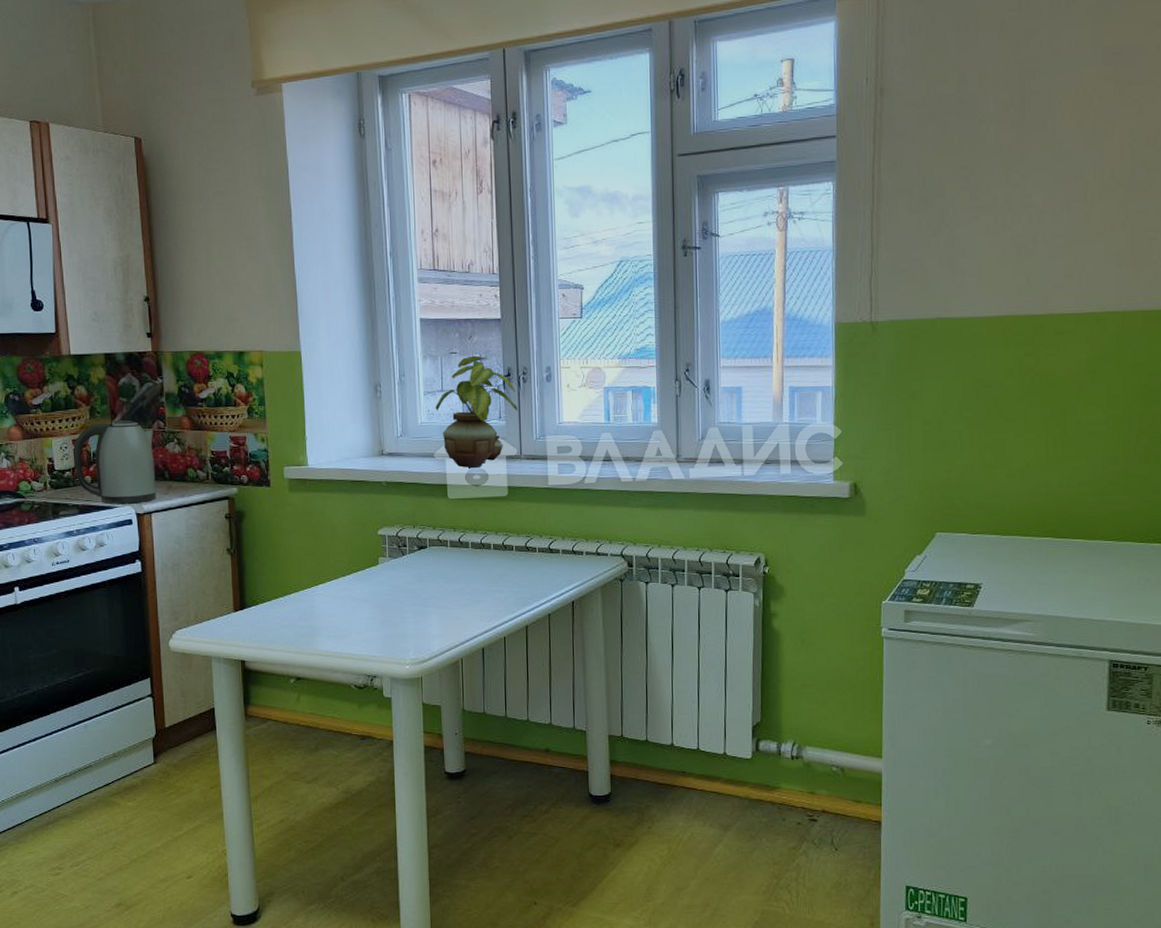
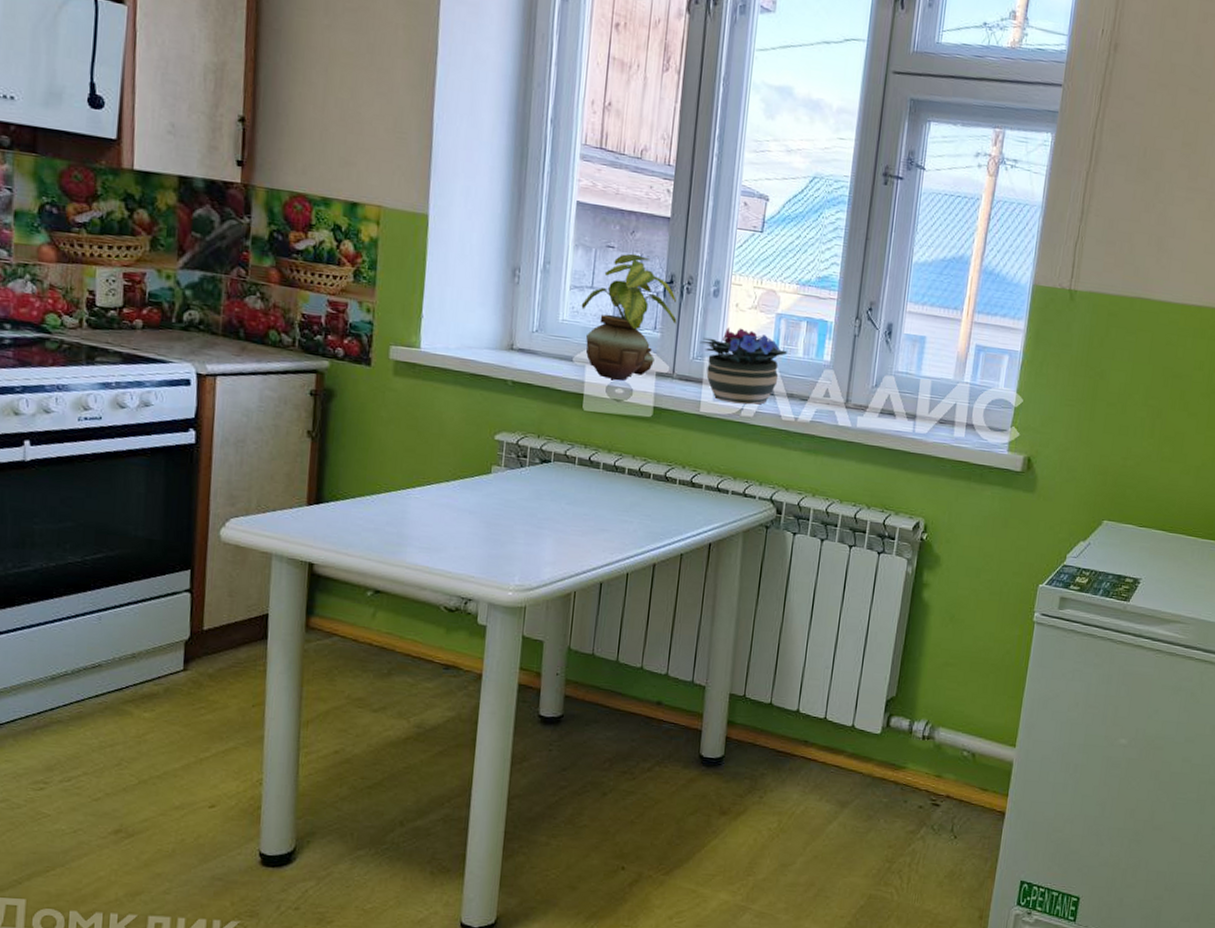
kettle: present [73,420,156,504] -> none [122,258,231,362]
potted flower: none [540,405,619,473] -> present [700,326,788,405]

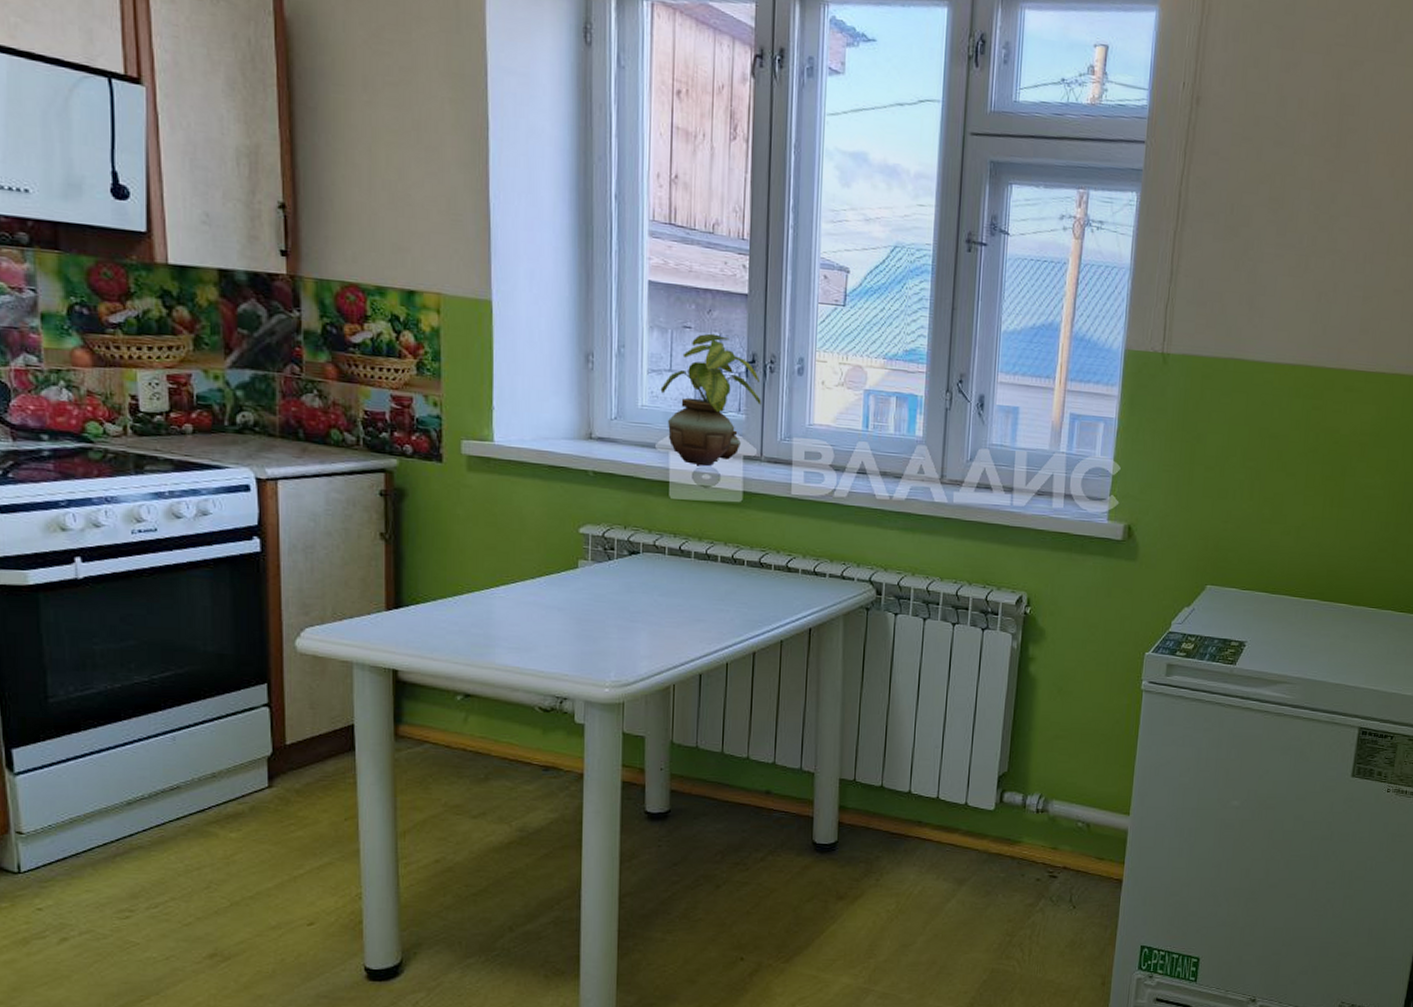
potted flower: present [700,326,788,405] -> none [787,405,879,485]

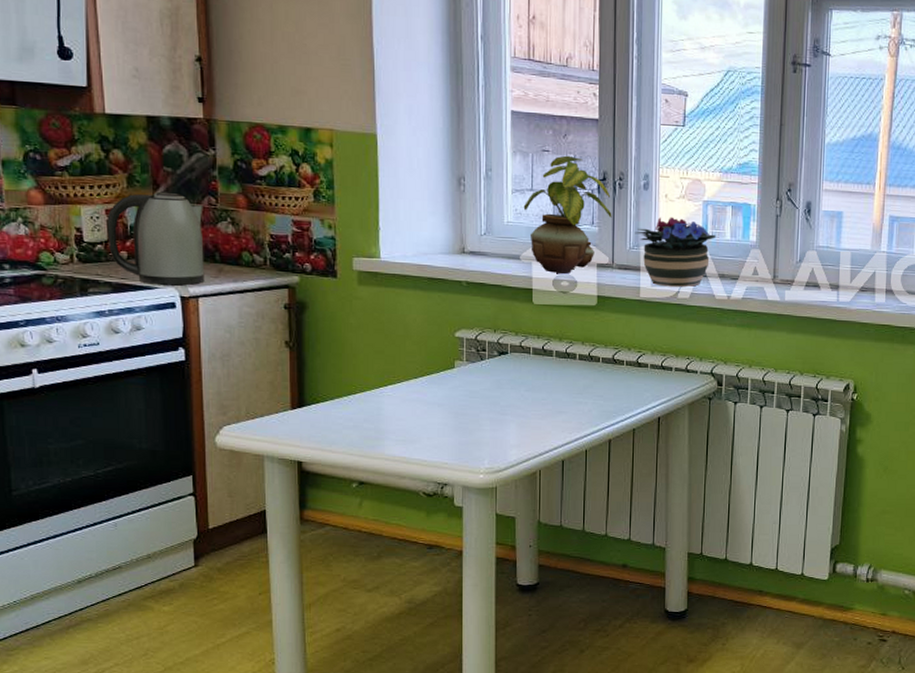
kettle: none [168,356,285,466] -> present [107,191,205,286]
potted flower: none [787,405,879,485] -> present [635,216,717,288]

